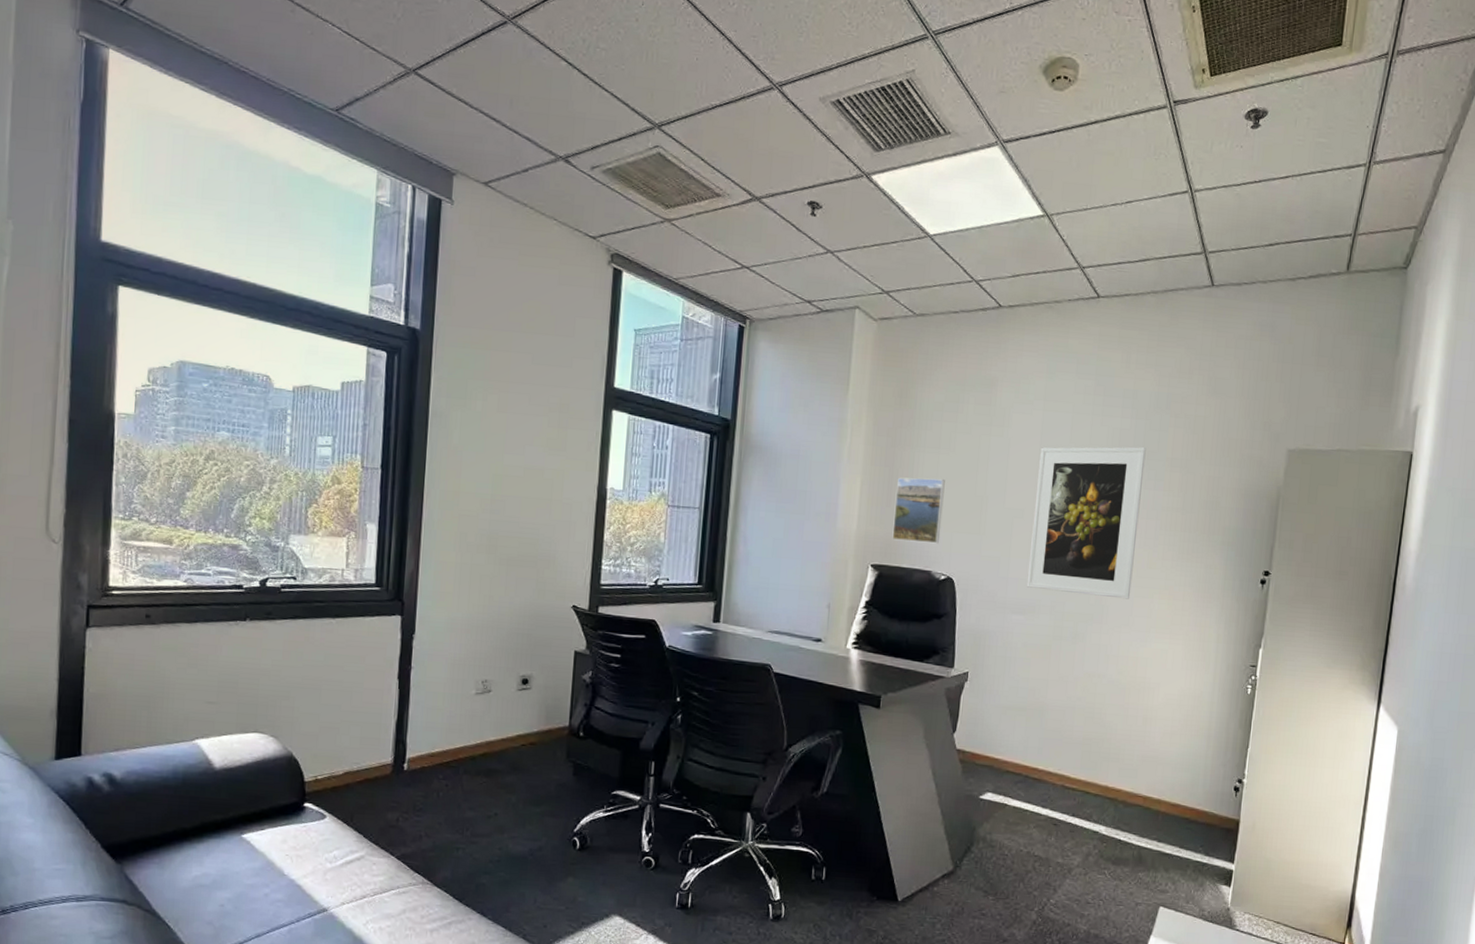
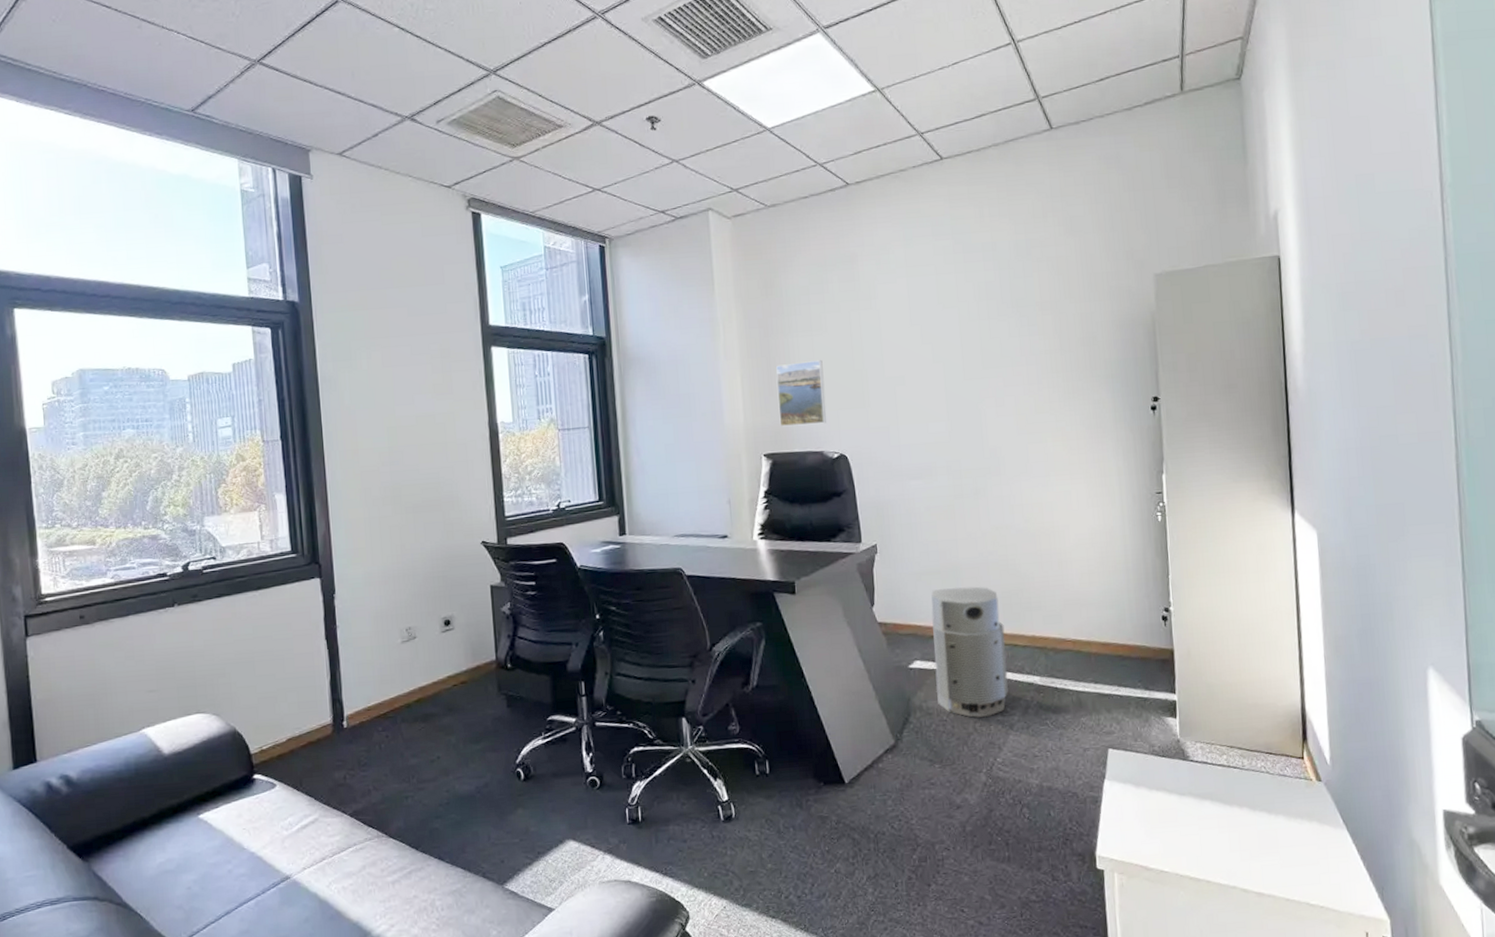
air purifier: none [1002,726,1080,858] -> present [931,586,1009,718]
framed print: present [1026,446,1146,599] -> none [910,296,1024,452]

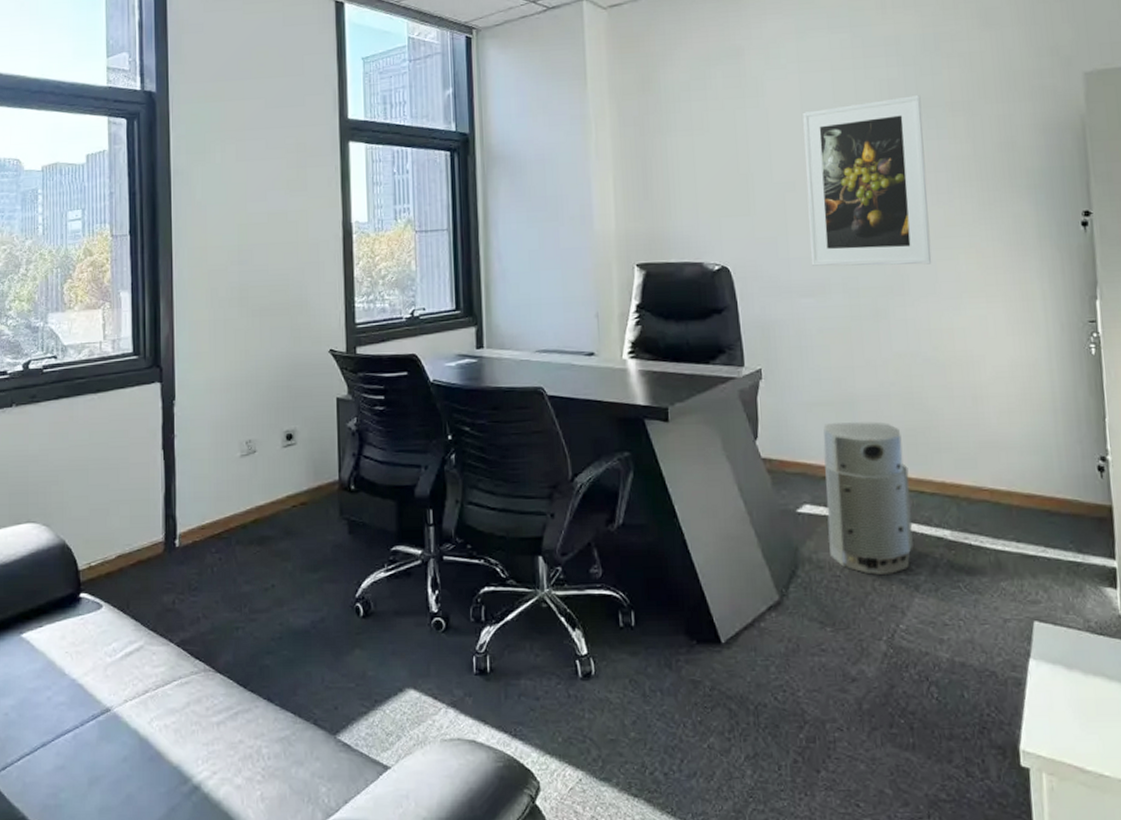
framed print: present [776,359,826,427] -> none [652,161,707,235]
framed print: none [910,296,1024,452] -> present [802,95,932,266]

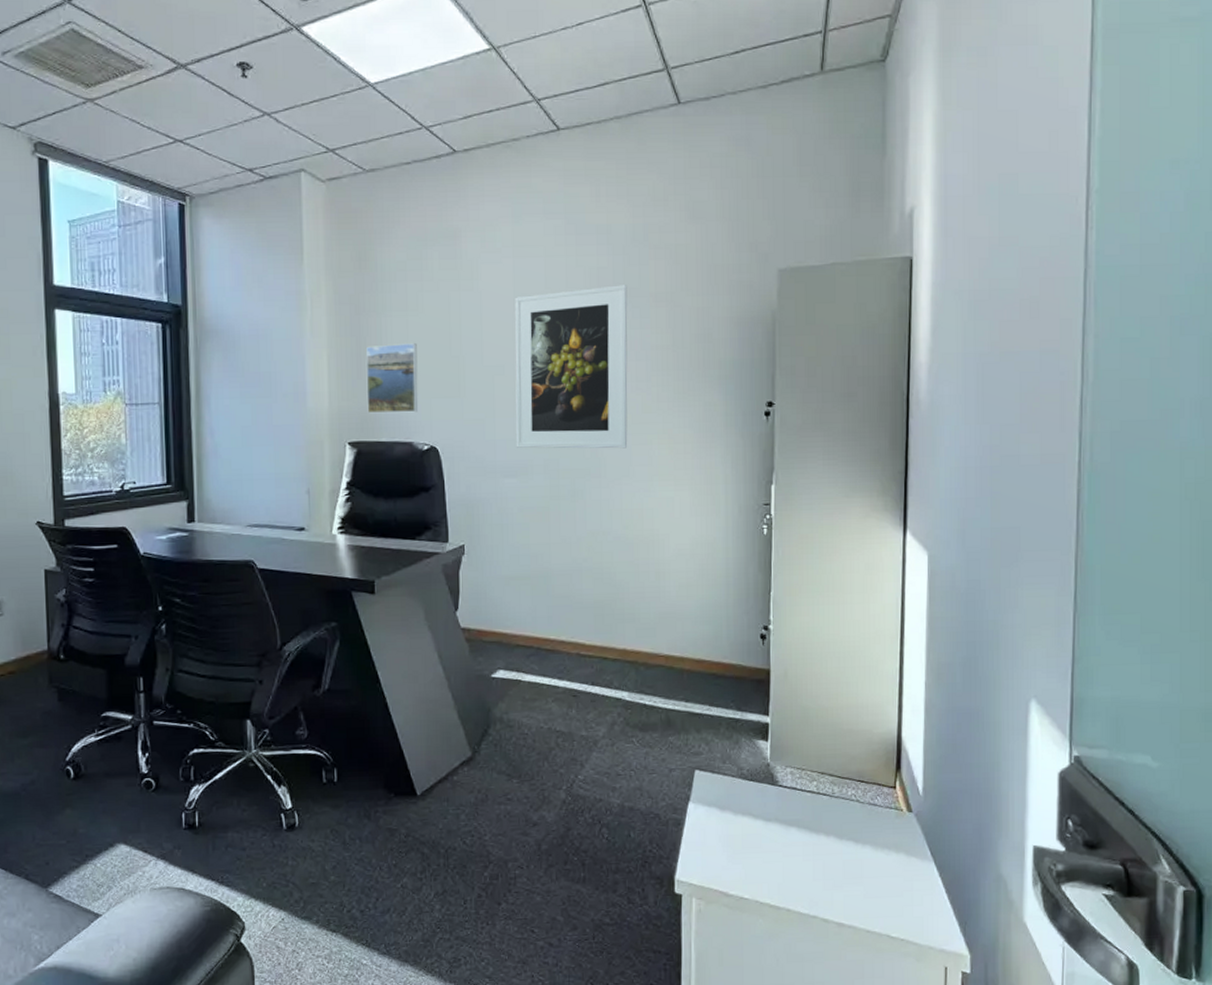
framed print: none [652,161,707,235] -> present [366,342,418,414]
air purifier: present [823,422,914,575] -> none [518,594,596,732]

